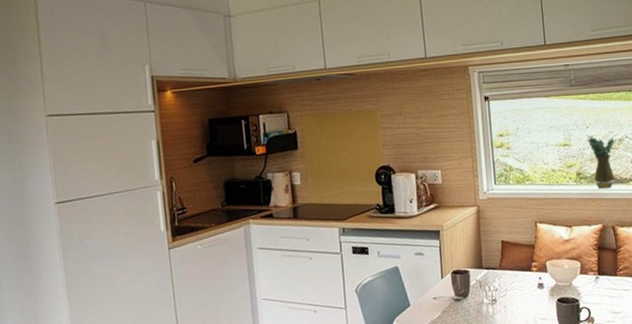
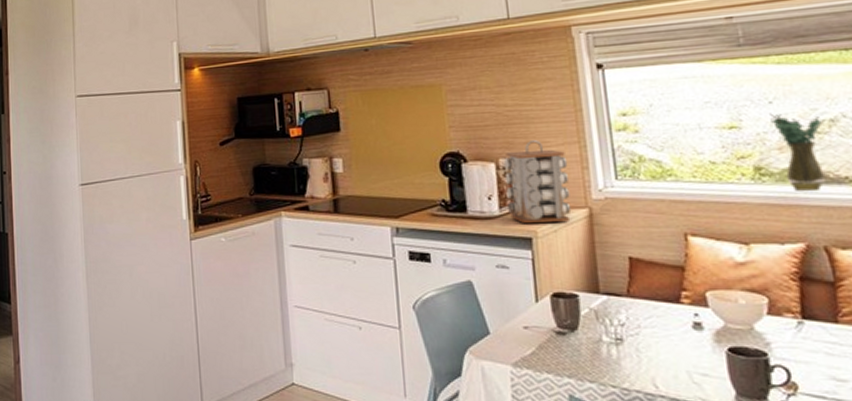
spice rack: none [421,155,466,220] -> present [503,140,572,224]

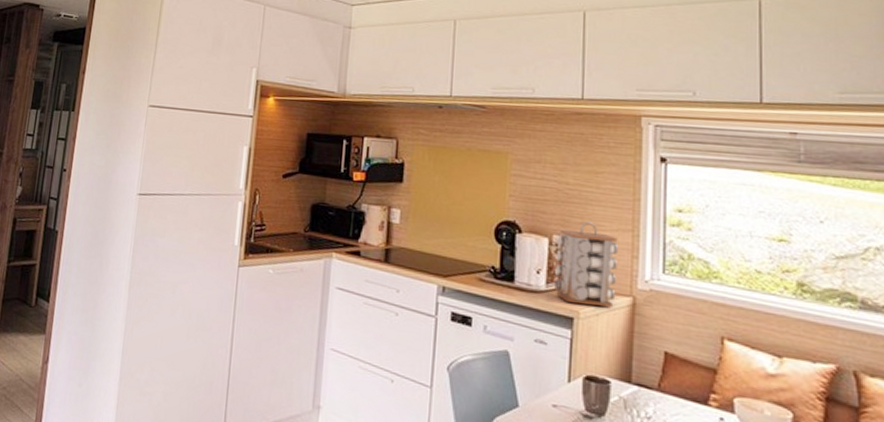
vase: present [769,113,825,192] -> none [819,232,866,317]

